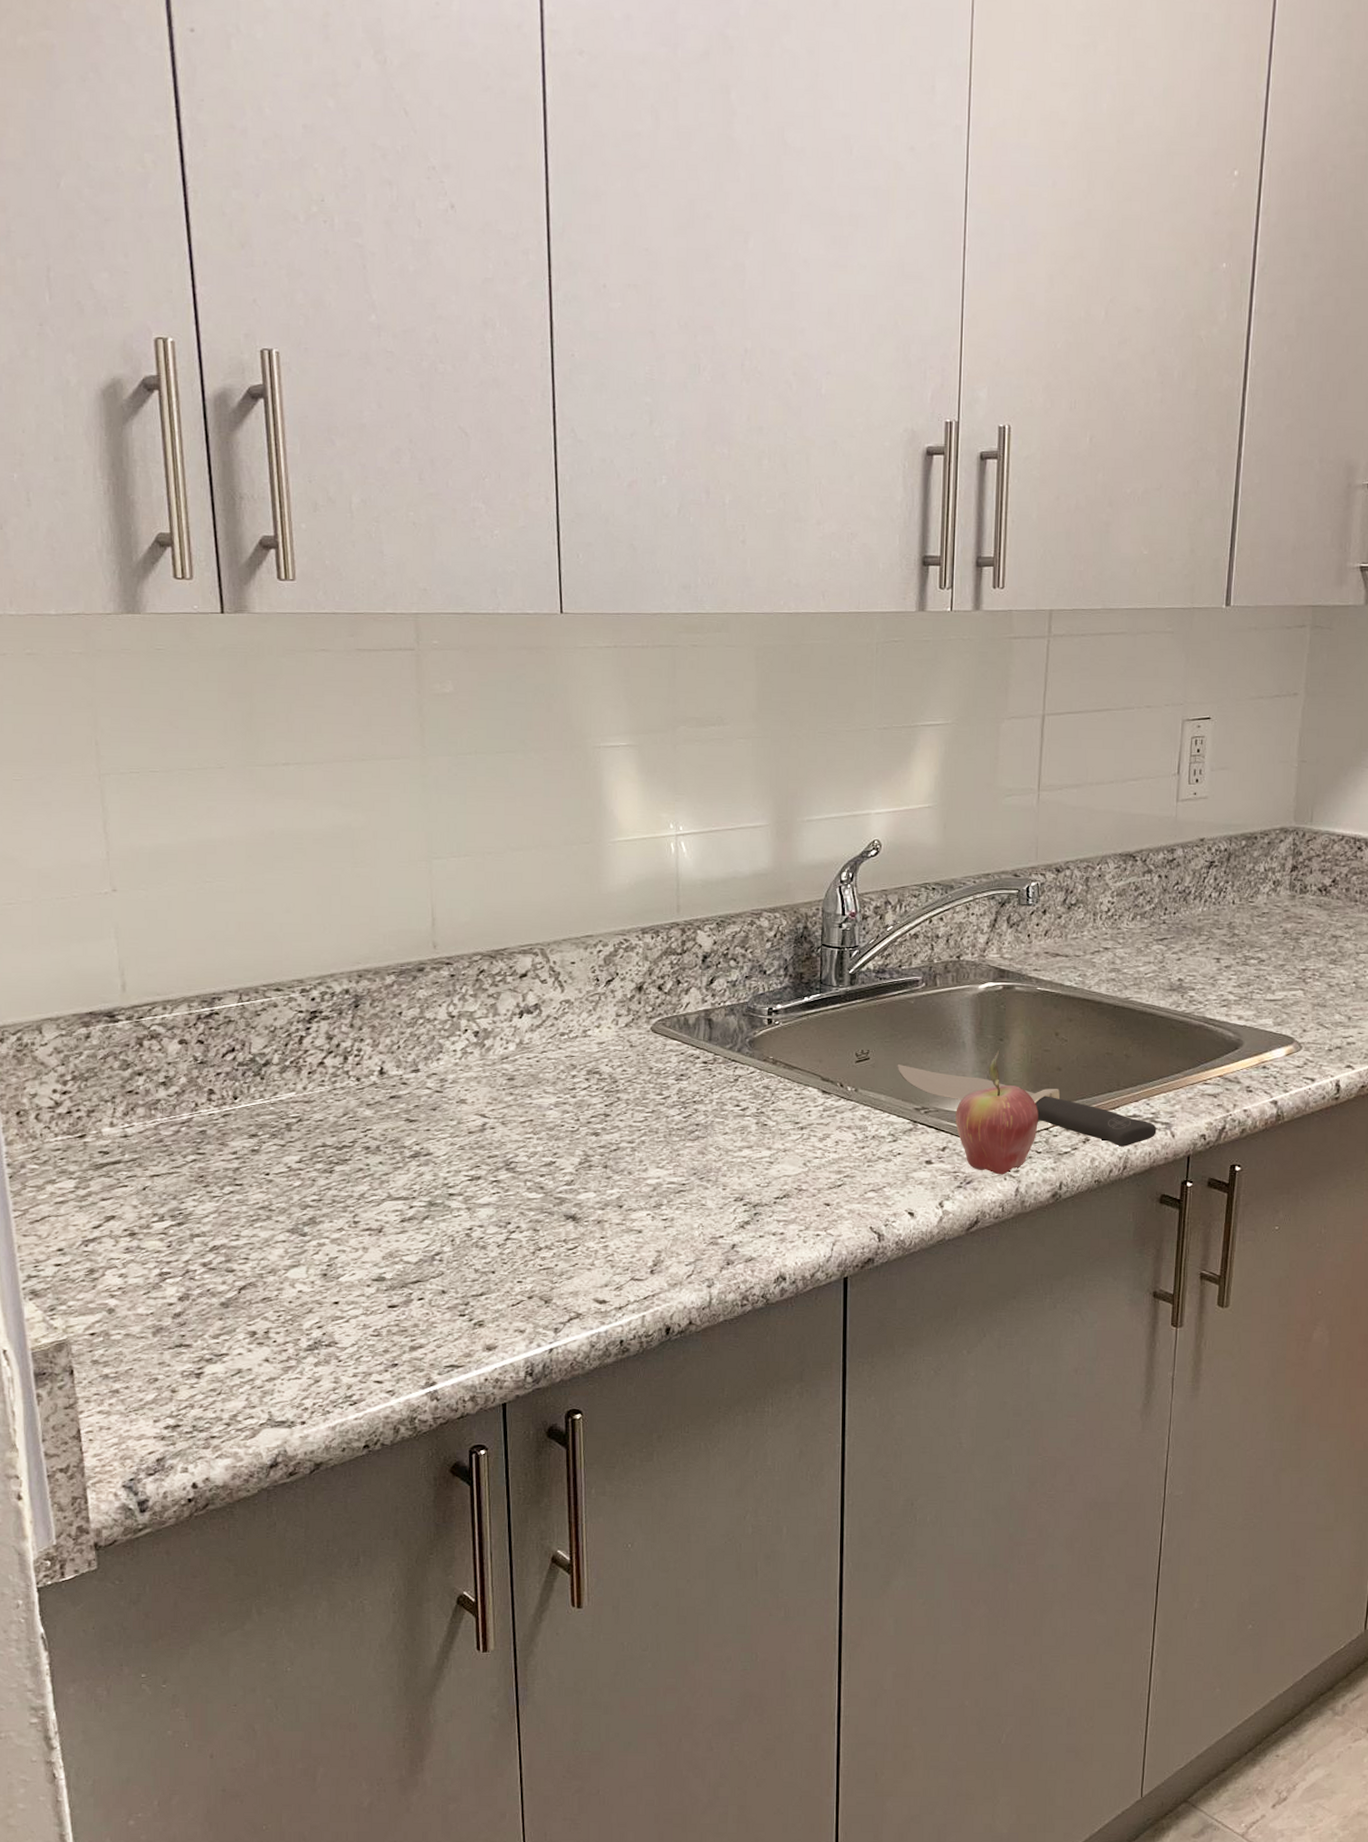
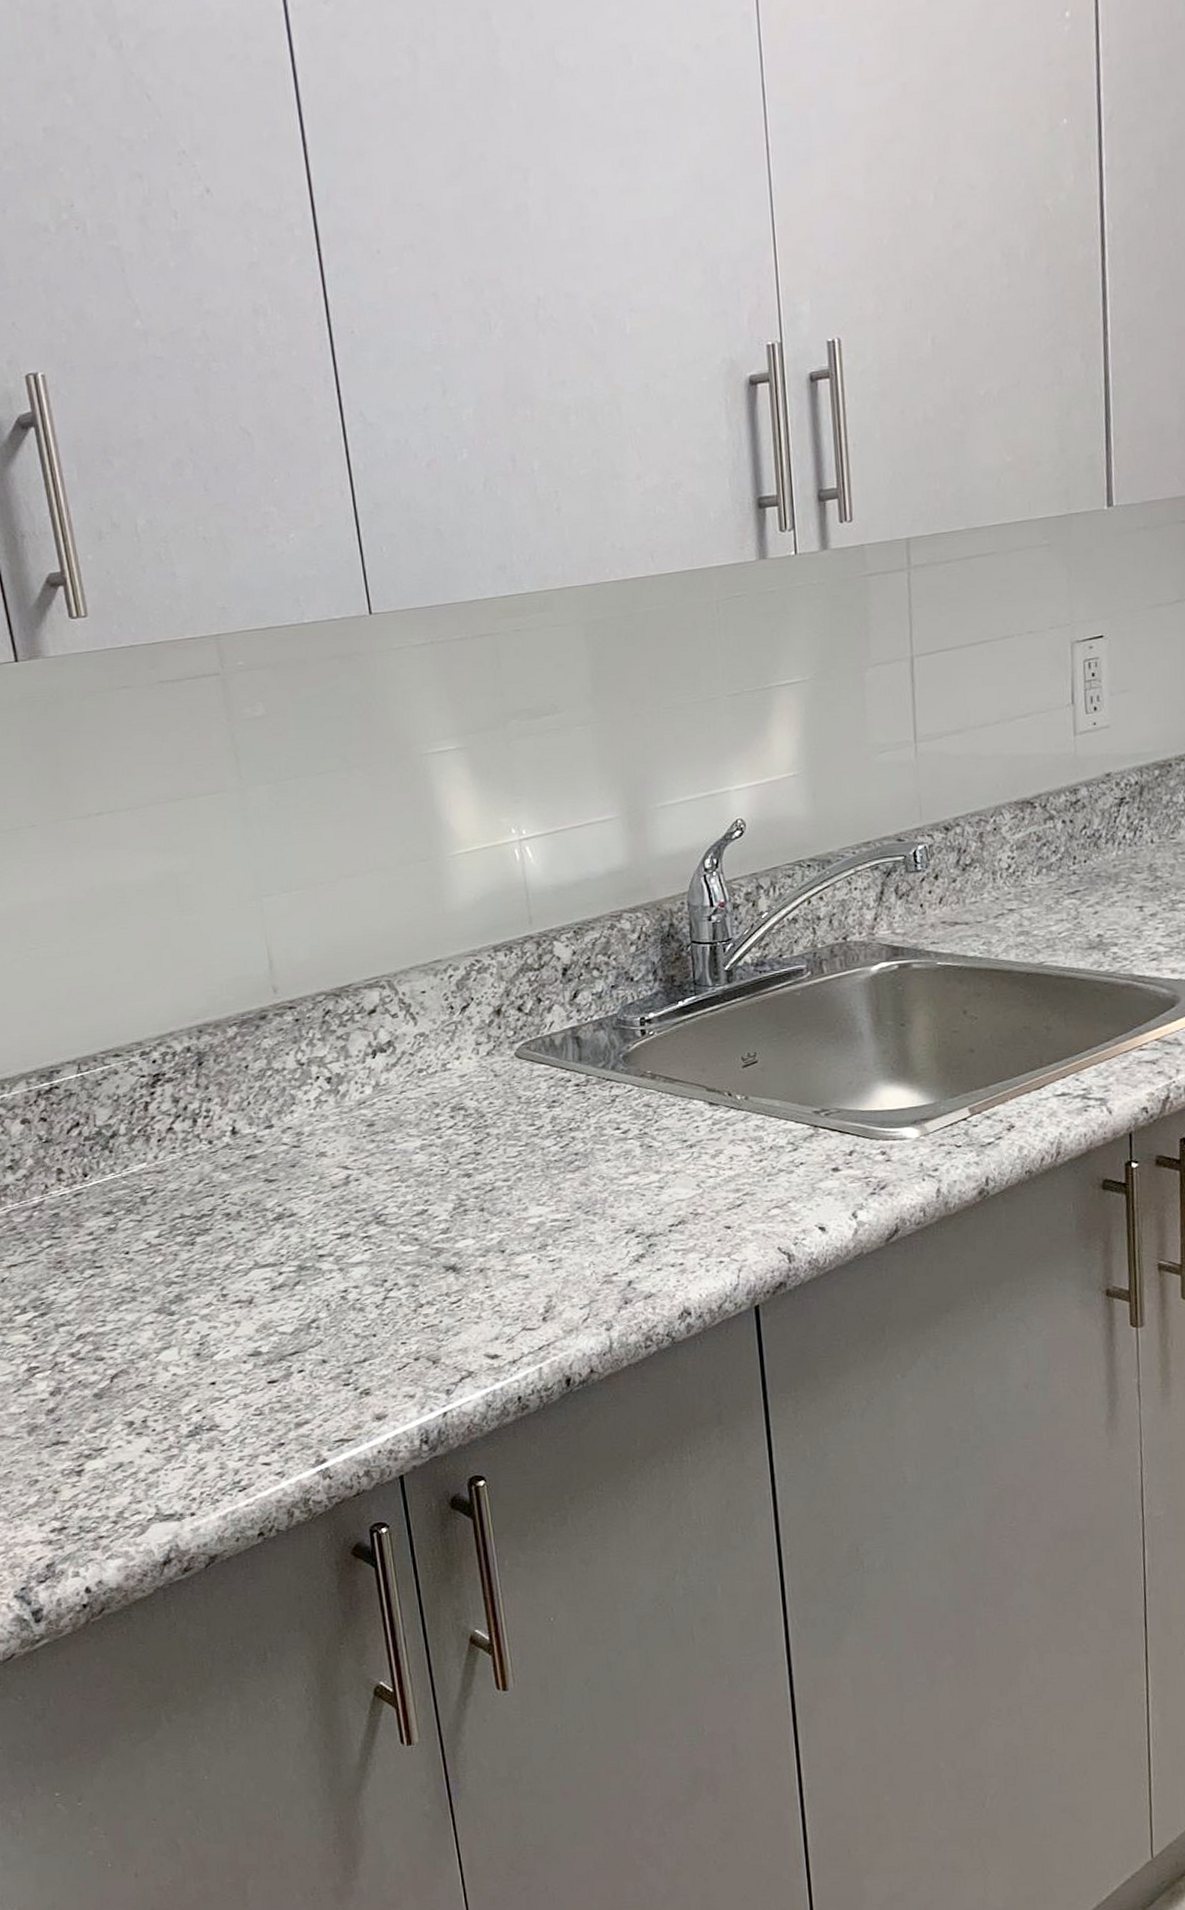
knife: present [897,1064,1157,1147] -> none [789,1064,1091,1131]
fruit: present [955,1047,1038,1175] -> none [860,1034,955,1176]

